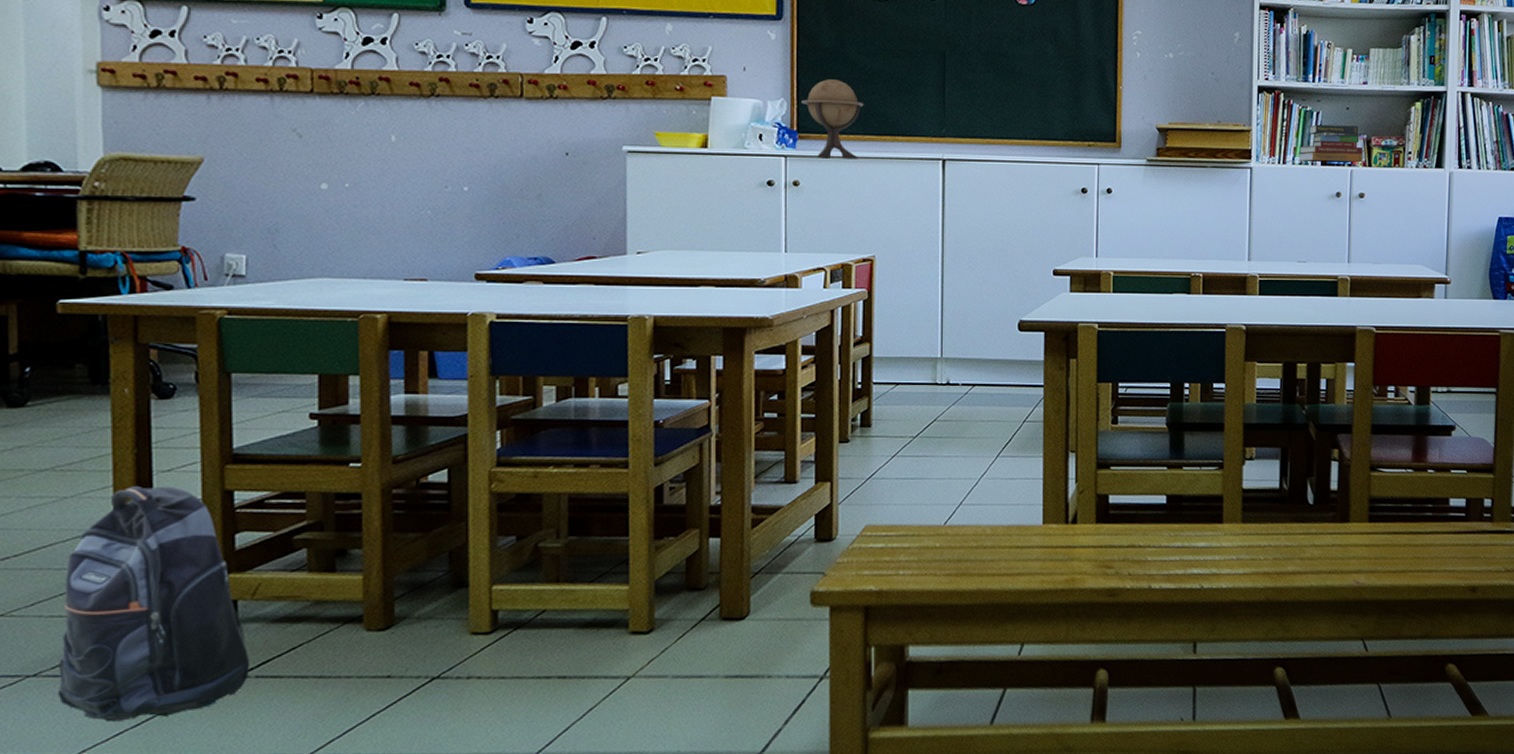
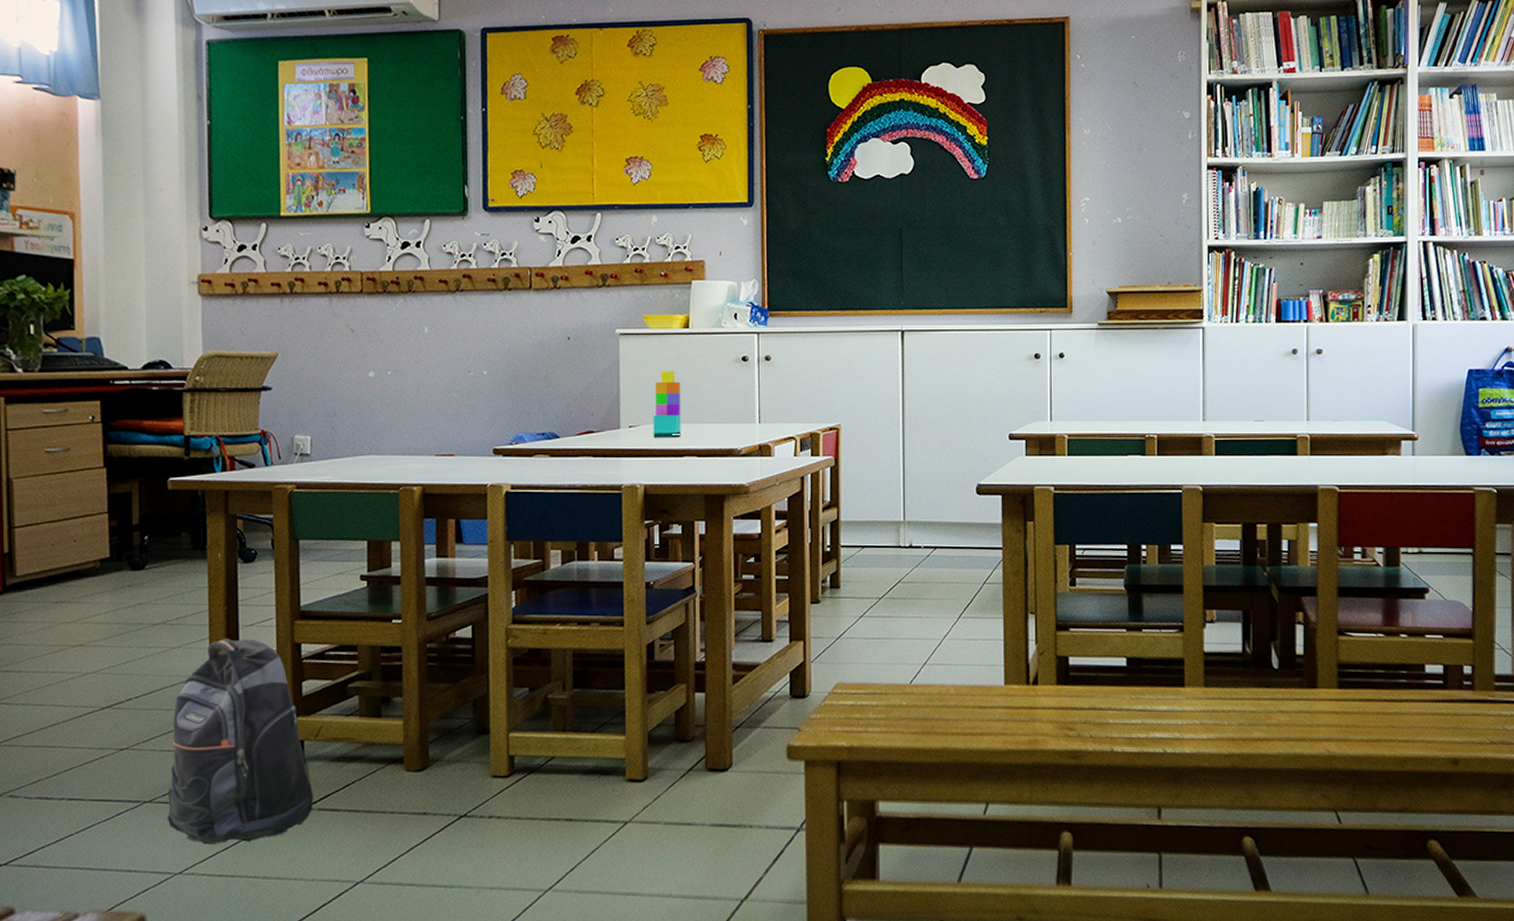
toy blocks: none [665,193,697,267] -> present [653,371,681,439]
globe: present [802,79,864,159] -> none [772,259,828,334]
books: present [1298,124,1363,164] -> none [1251,281,1319,320]

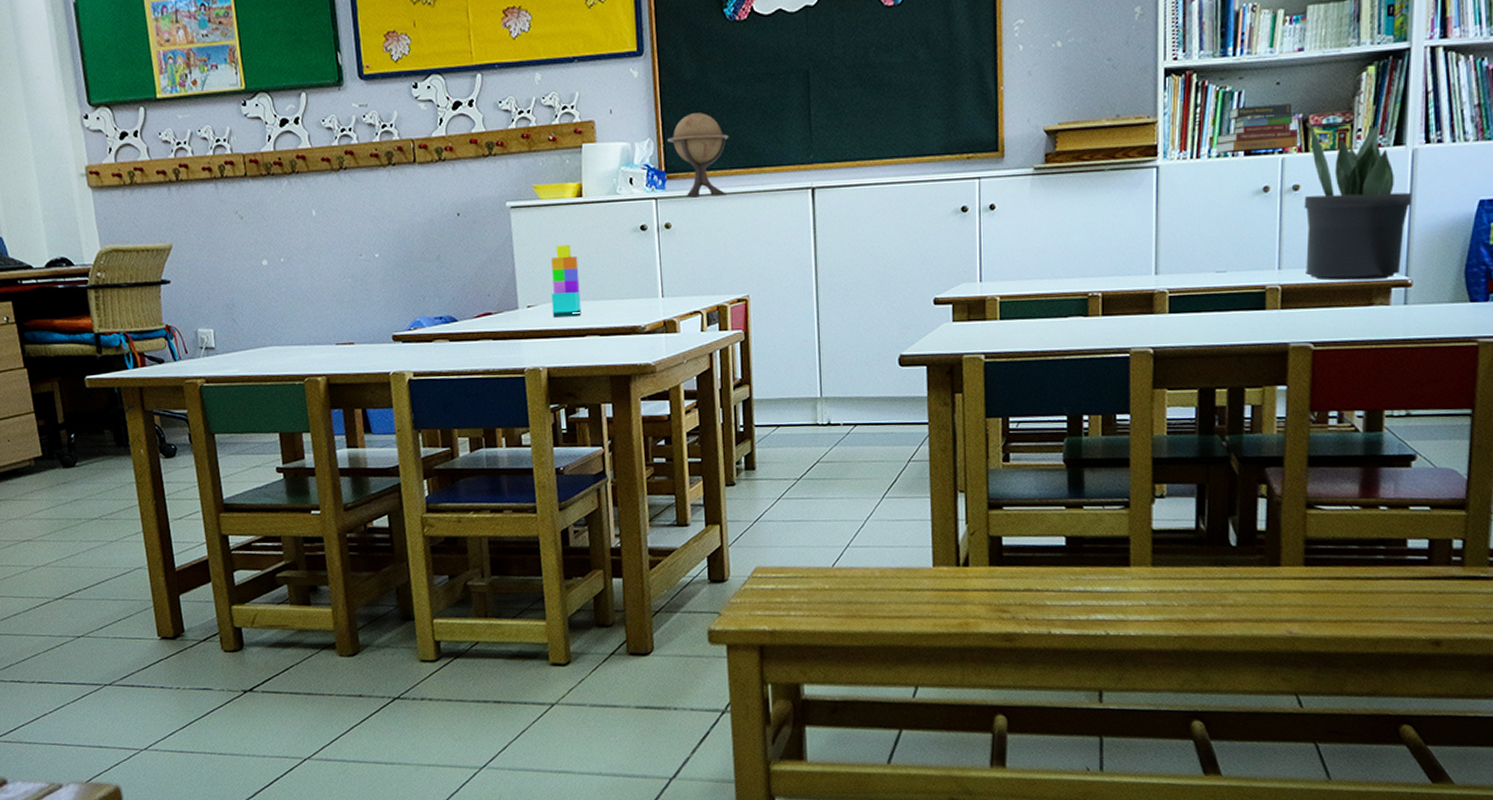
backpack: present [167,638,314,845] -> none [119,531,257,724]
globe: none [772,259,828,334] -> present [668,113,729,198]
books: none [1251,281,1319,320] -> present [1215,104,1298,154]
planter: none [1326,297,1415,433] -> present [1304,121,1413,281]

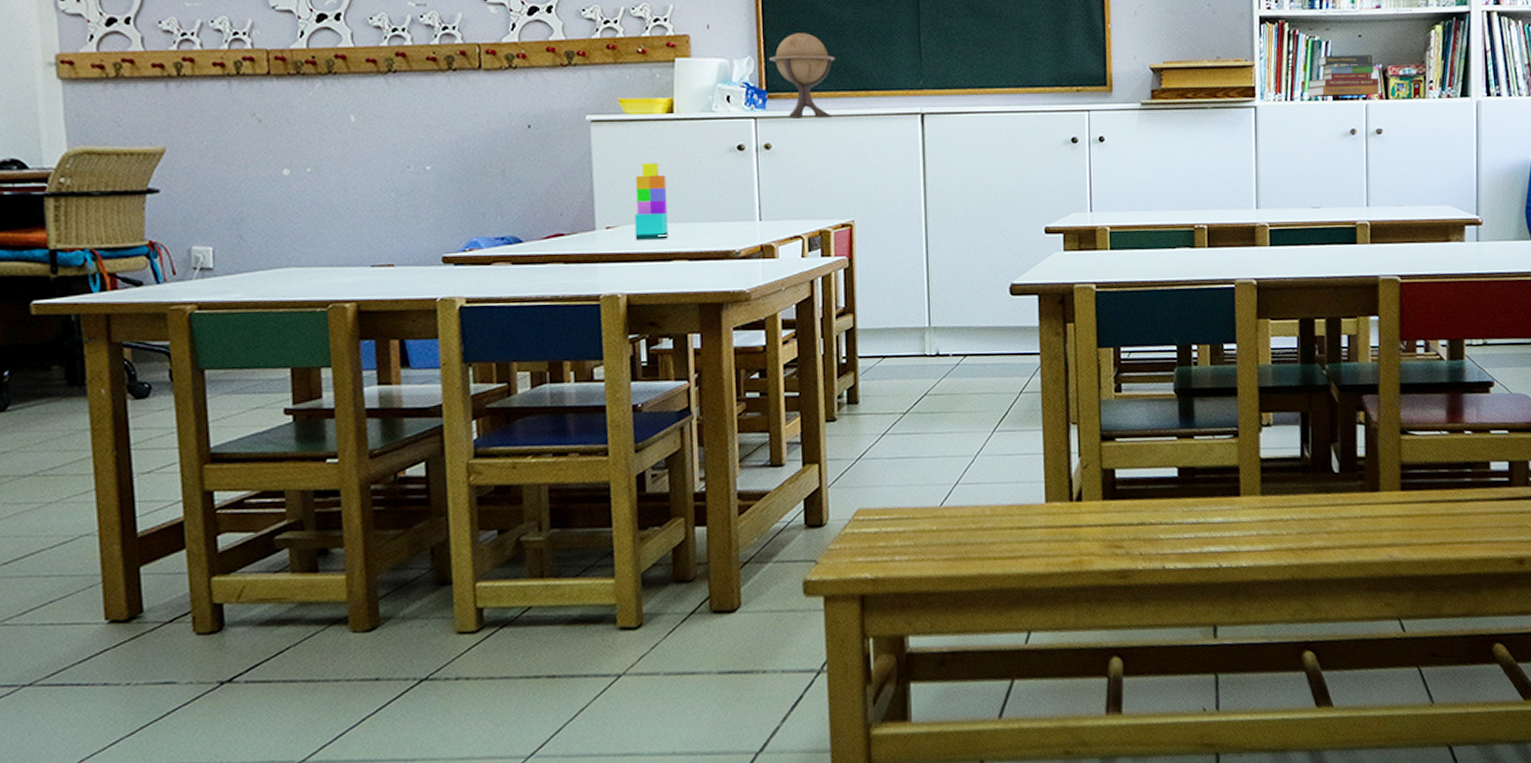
planter: present [1304,121,1413,281] -> none [1386,72,1479,219]

